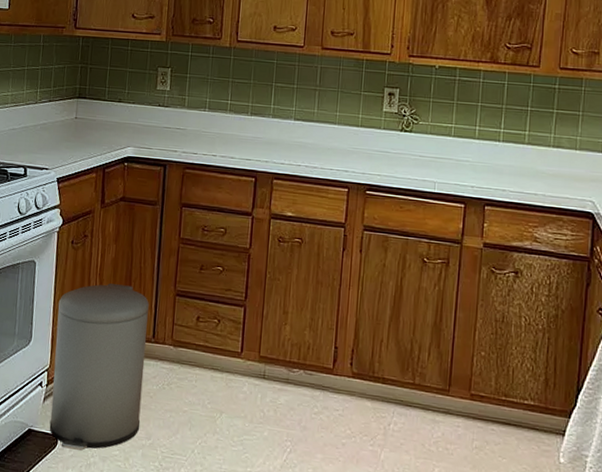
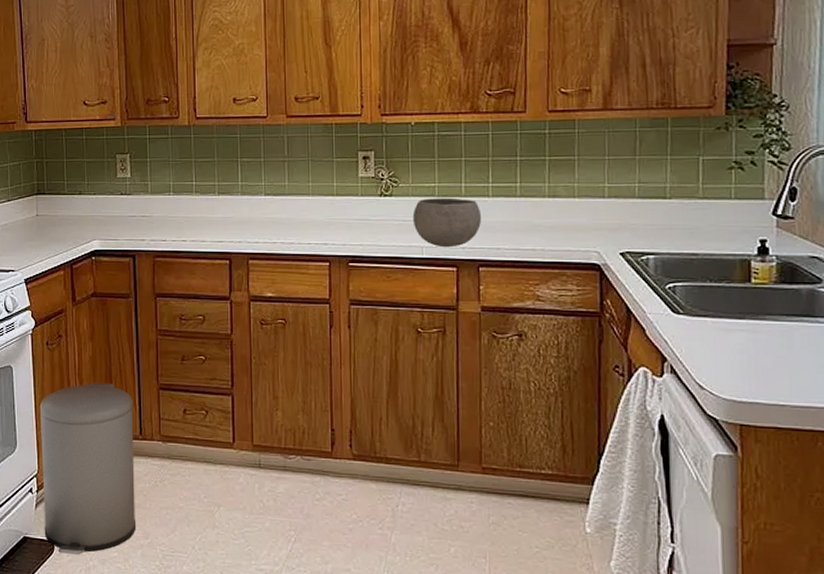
bowl: none [428,137,492,186] -> present [412,197,482,248]

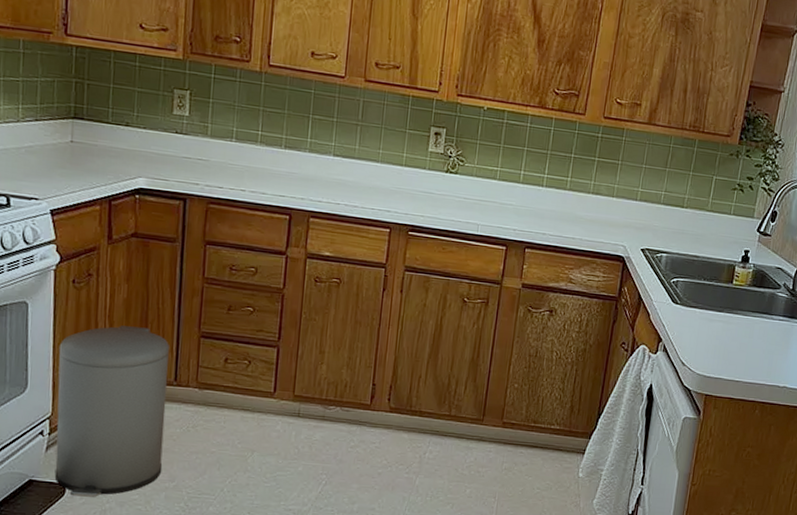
bowl: present [412,197,482,248] -> none [473,180,535,229]

